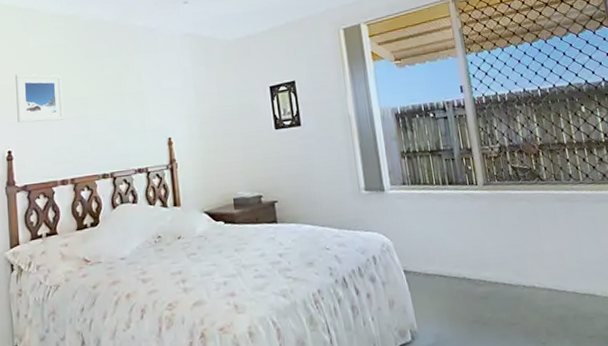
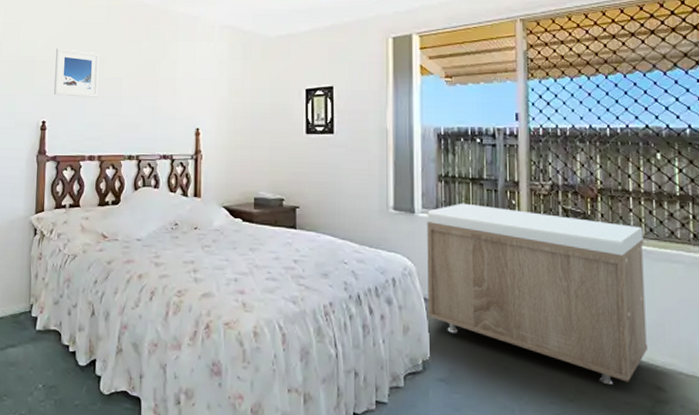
storage bench: none [395,174,601,322] -> present [427,203,649,384]

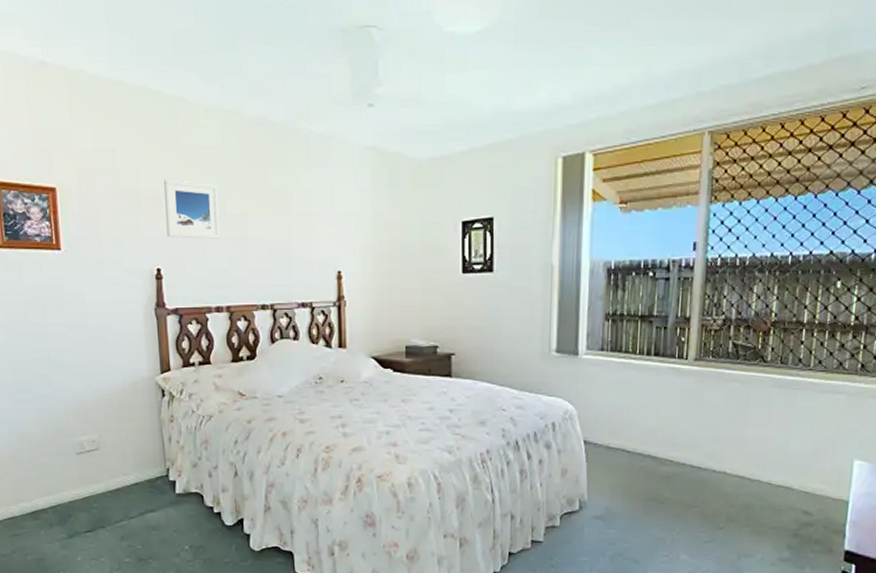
storage bench: present [427,203,649,384] -> none [587,342,812,511]

